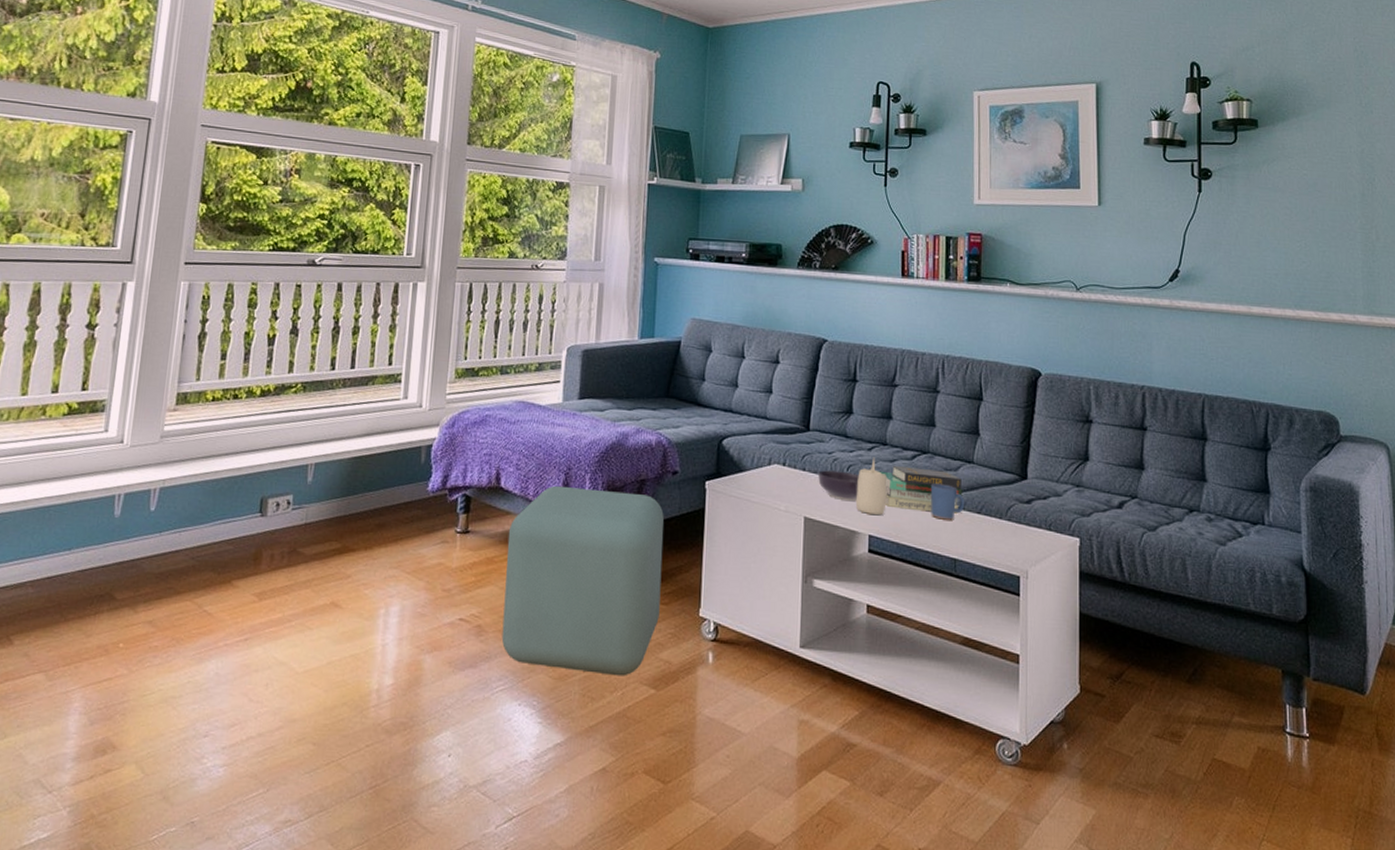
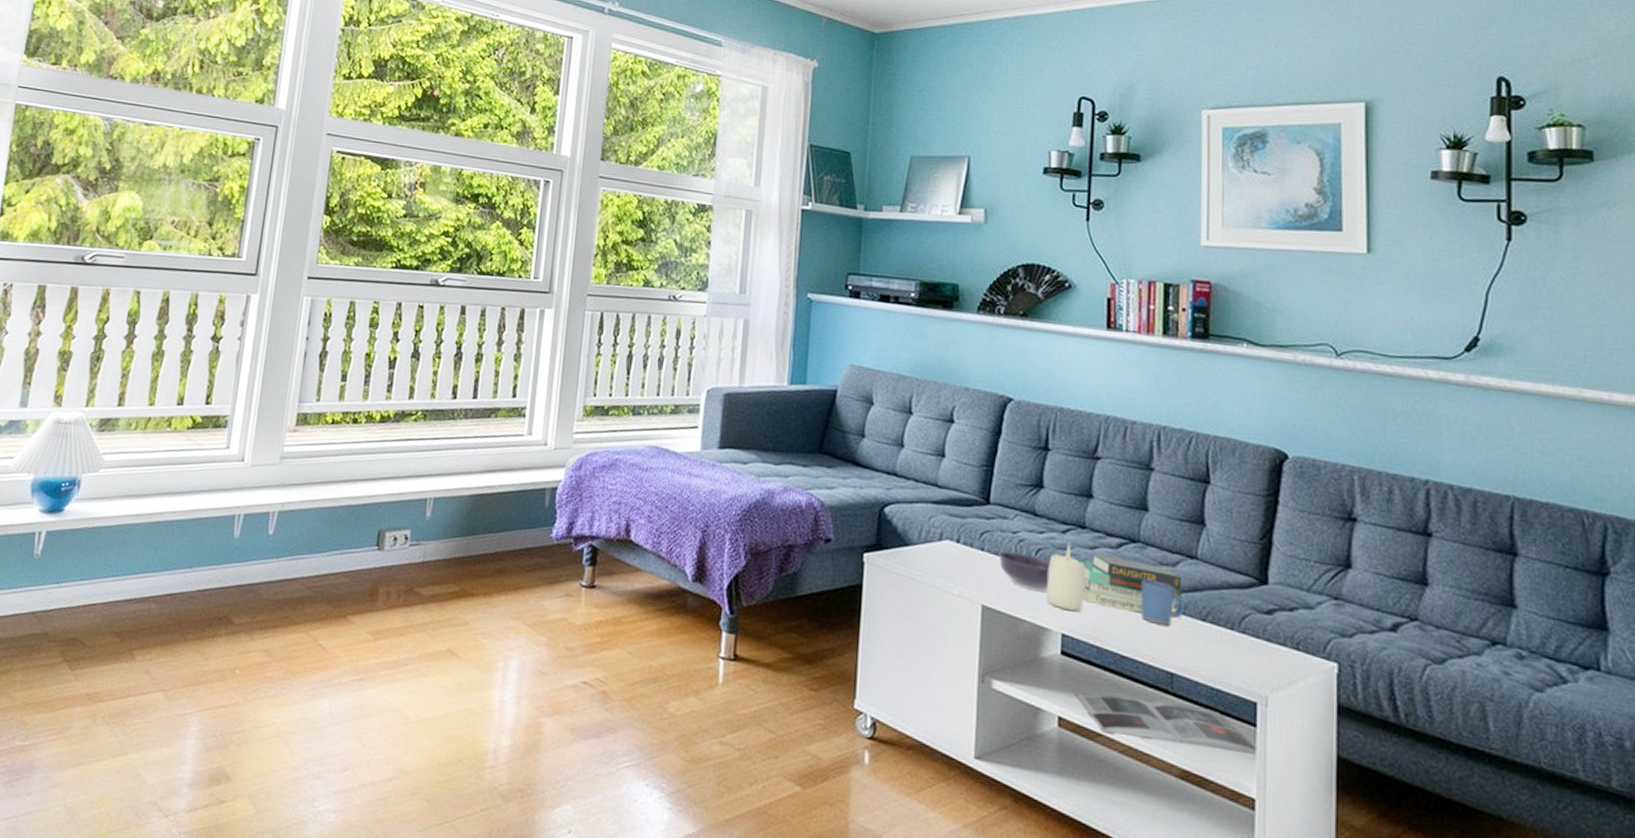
cube: present [501,485,664,676] -> none [628,543,814,768]
magazine: none [879,579,1021,619] -> present [1074,691,1257,754]

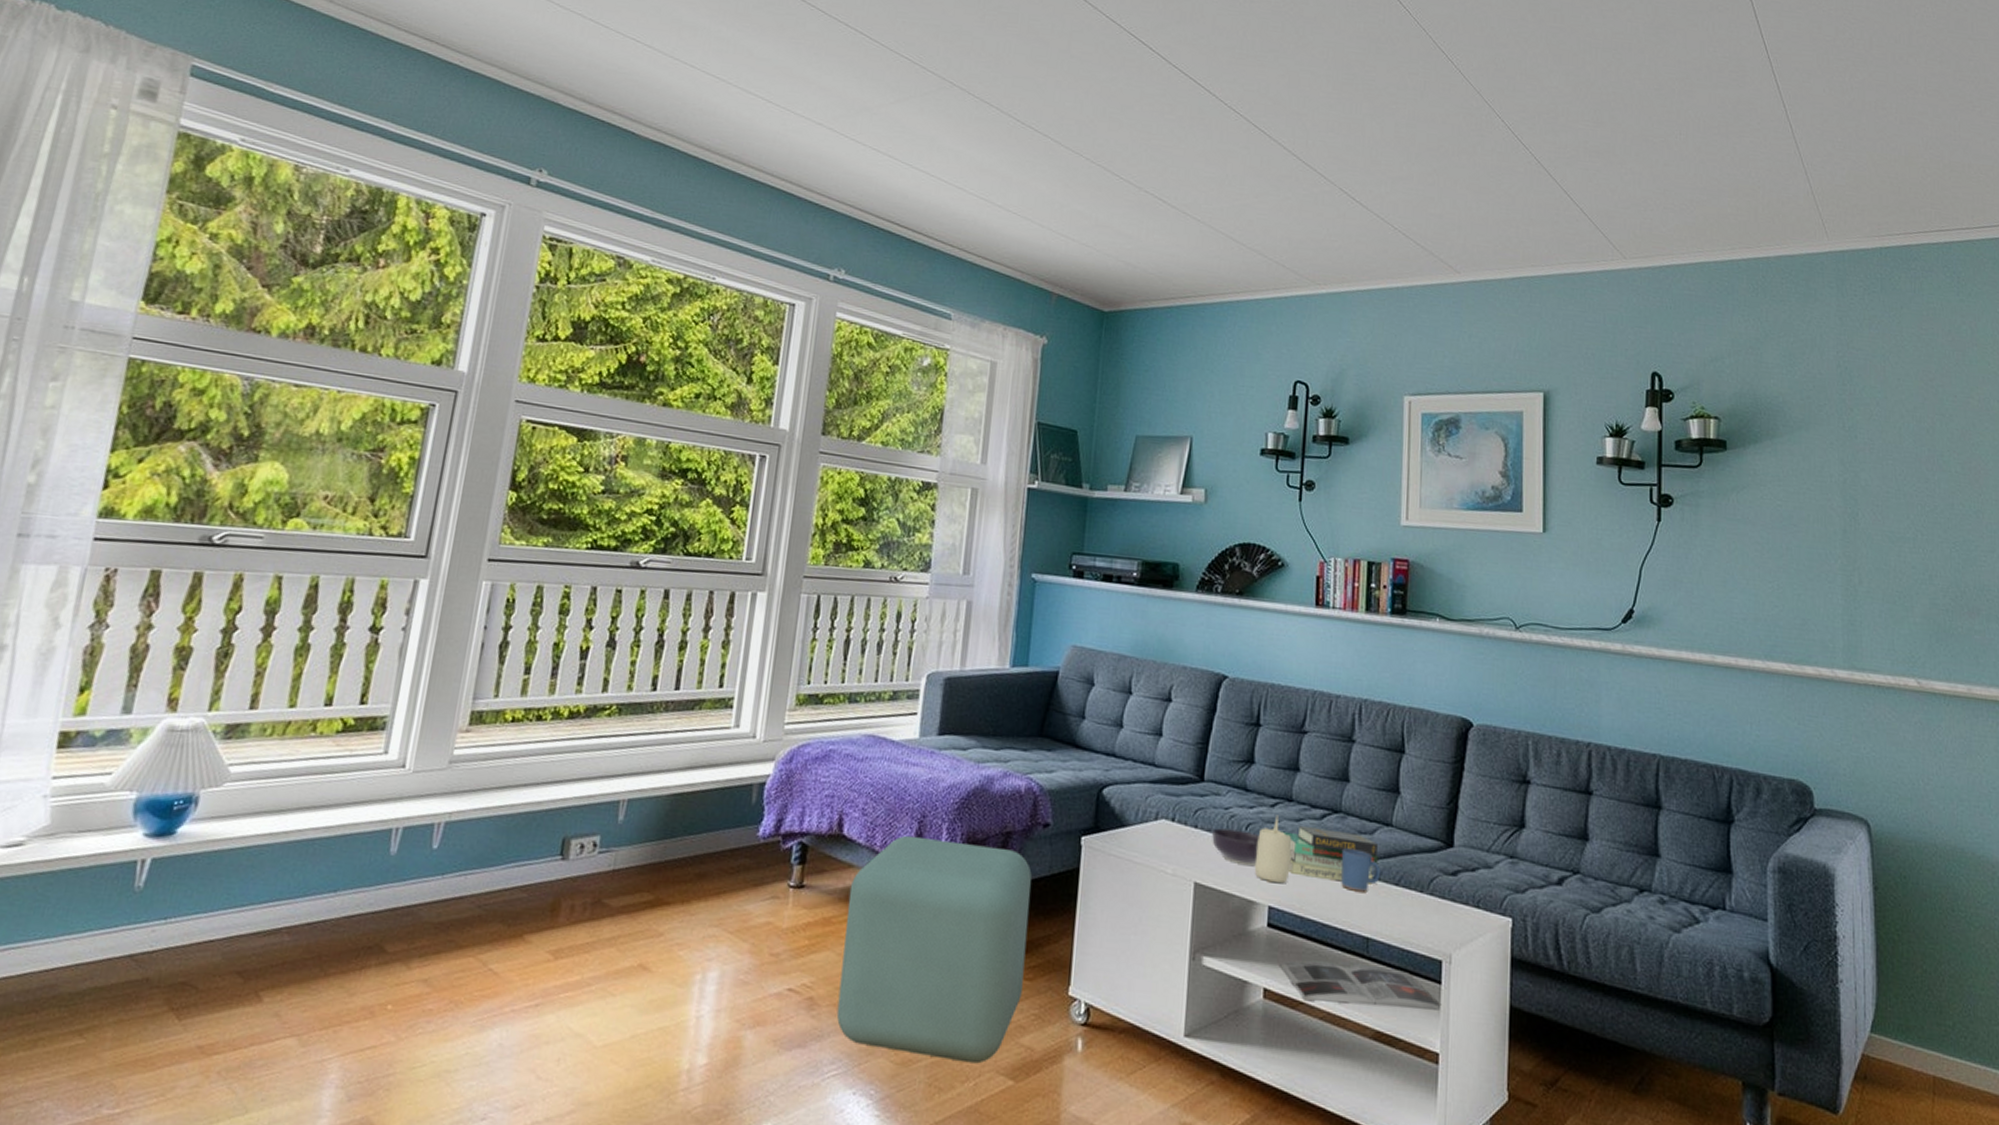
cube: none [628,543,814,768] -> present [836,835,1032,1064]

